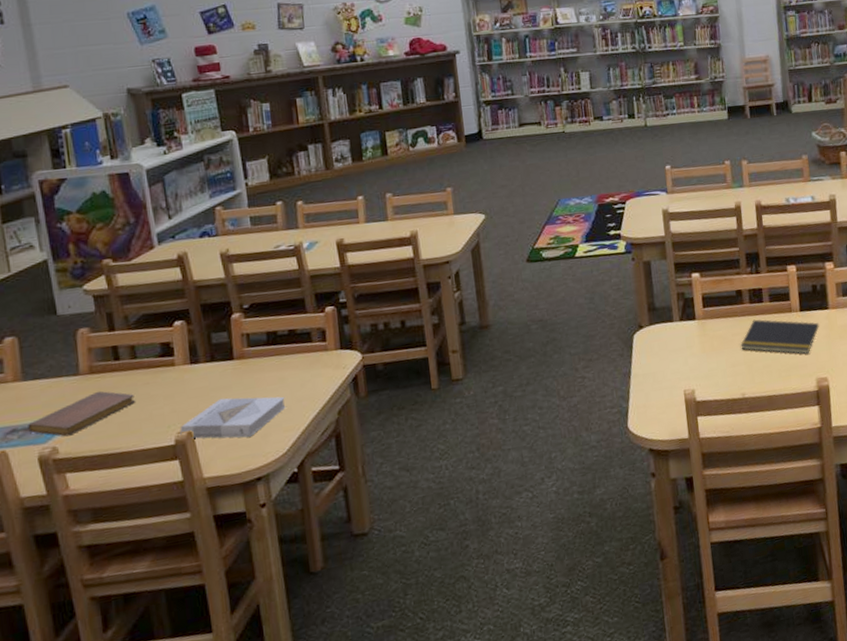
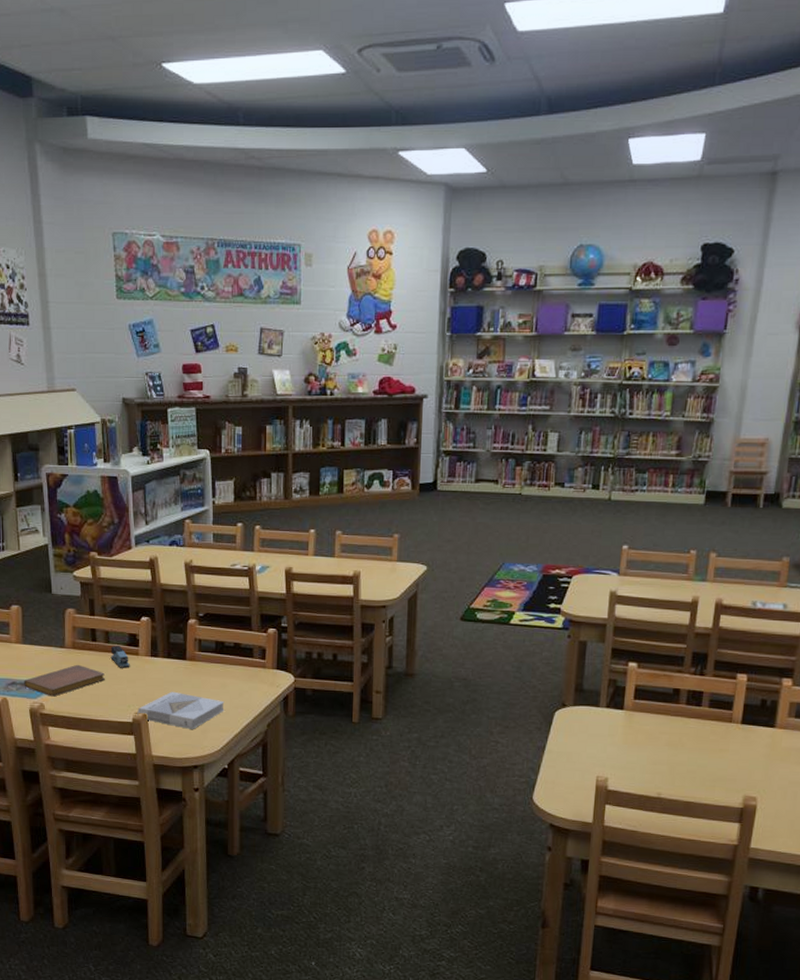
stapler: none [138,359,166,385] -> present [110,646,130,668]
notepad: present [740,319,819,354] -> none [667,722,760,769]

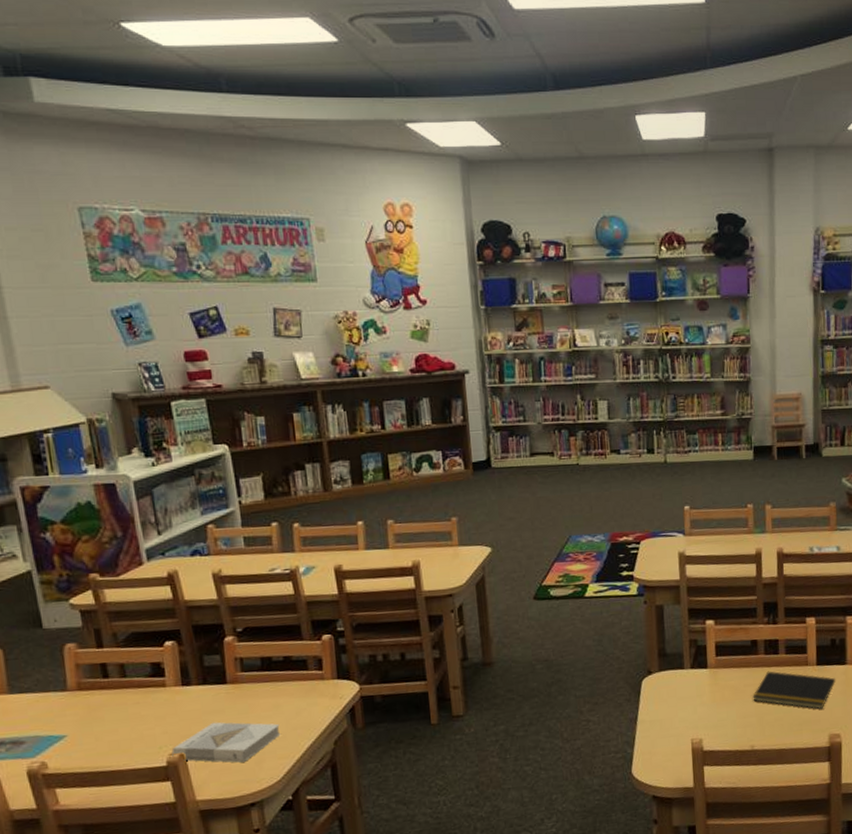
notebook: present [24,664,106,697] -> none [15,708,127,752]
stapler: present [110,646,130,668] -> none [128,679,157,705]
notepad: none [667,722,760,769] -> present [753,671,835,709]

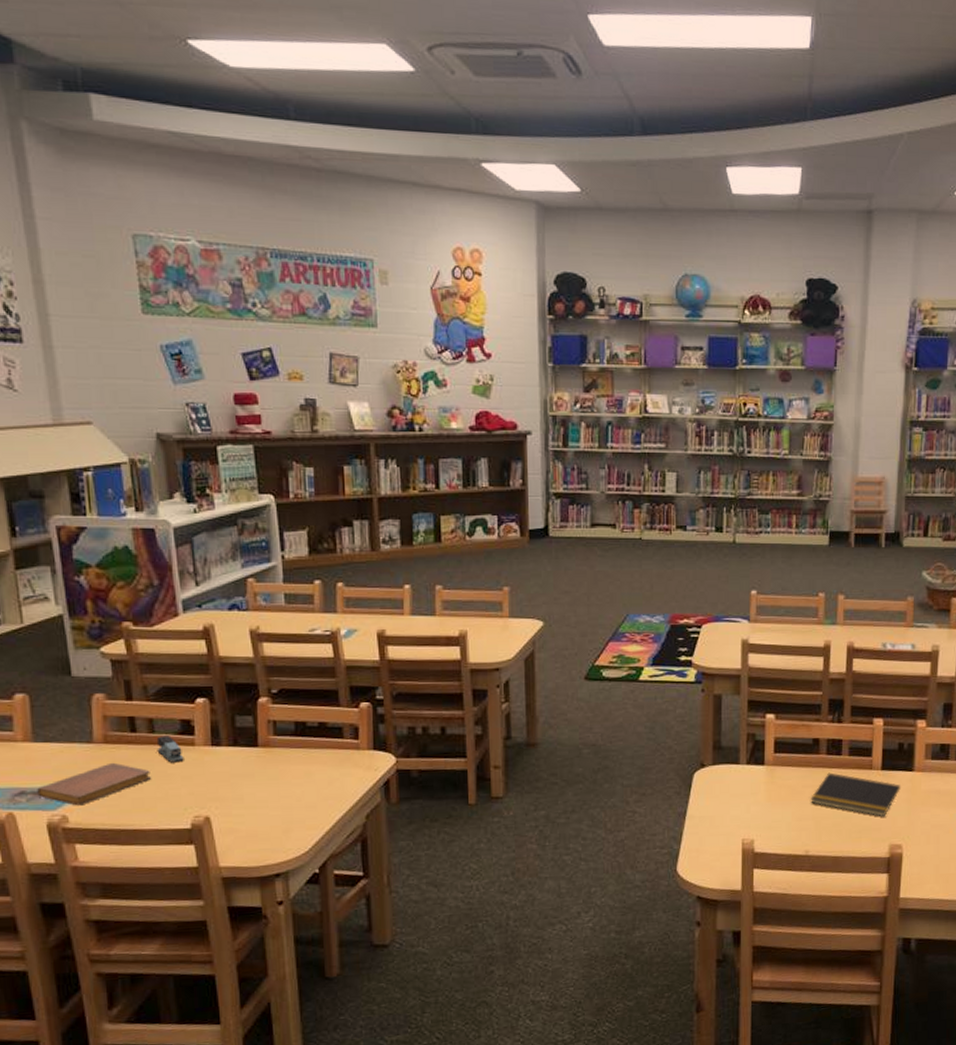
notebook: none [15,708,127,752] -> present [37,762,152,806]
stapler: none [128,679,157,705] -> present [156,735,184,763]
book: present [171,722,281,763] -> none [197,786,311,830]

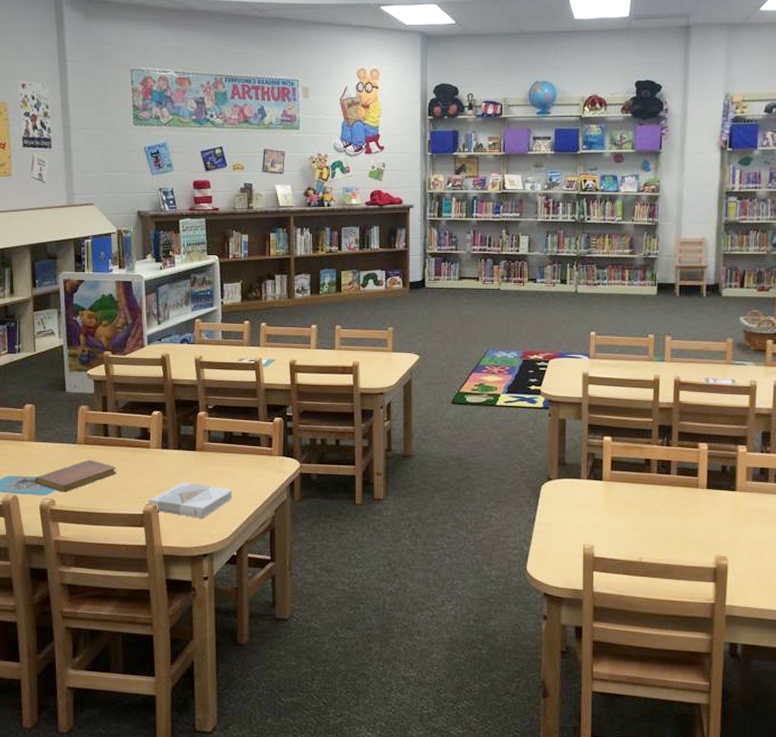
stapler: present [156,735,184,763] -> none [122,440,141,461]
book: none [197,786,311,830] -> present [148,482,233,518]
notepad: present [811,772,900,817] -> none [644,489,724,531]

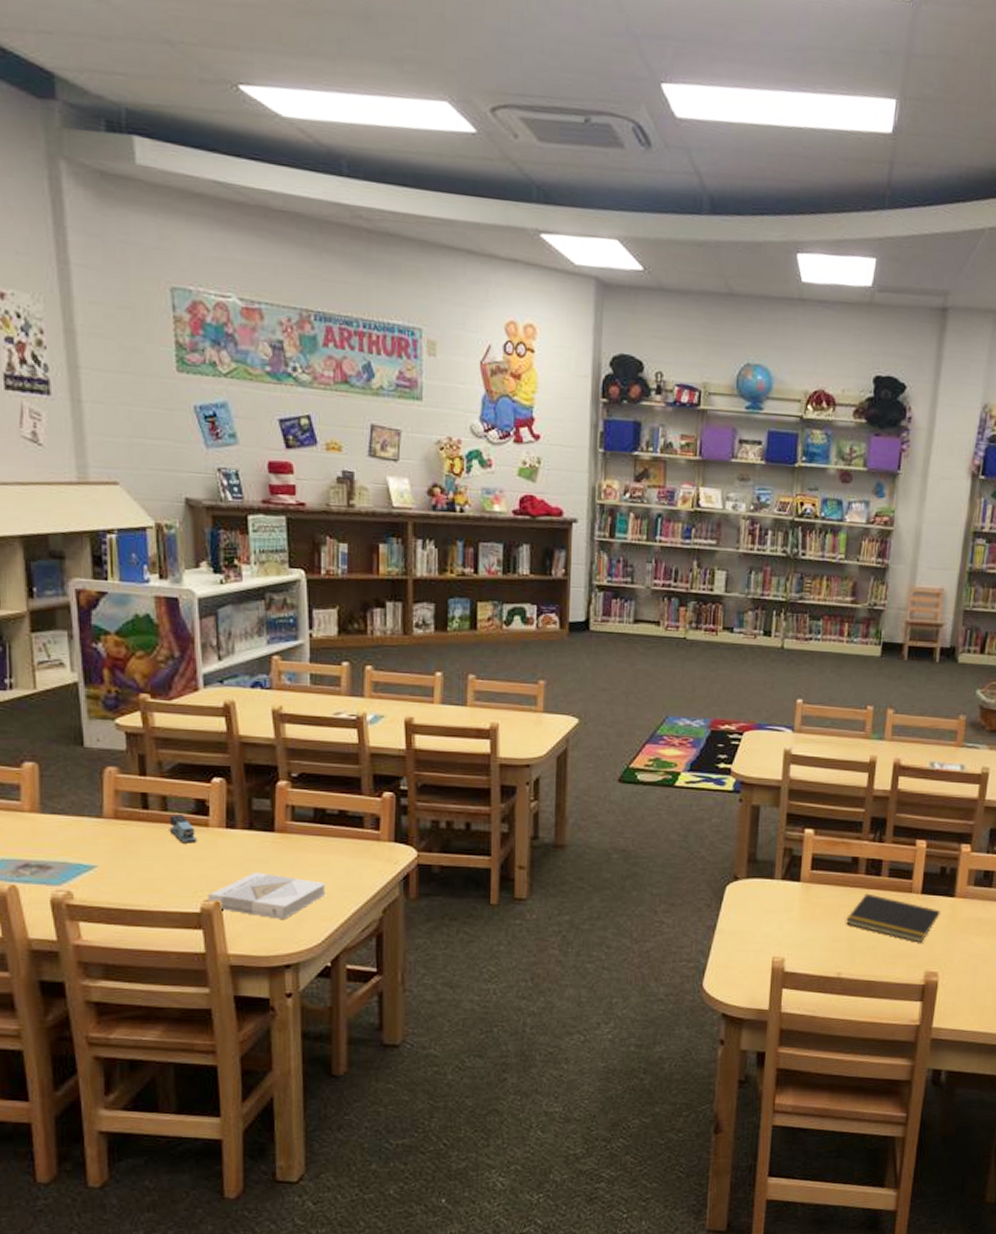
notebook: present [35,459,117,492] -> none [42,839,163,882]
stapler: none [122,440,141,461] -> present [169,814,197,844]
notepad: none [644,489,724,531] -> present [846,893,940,943]

